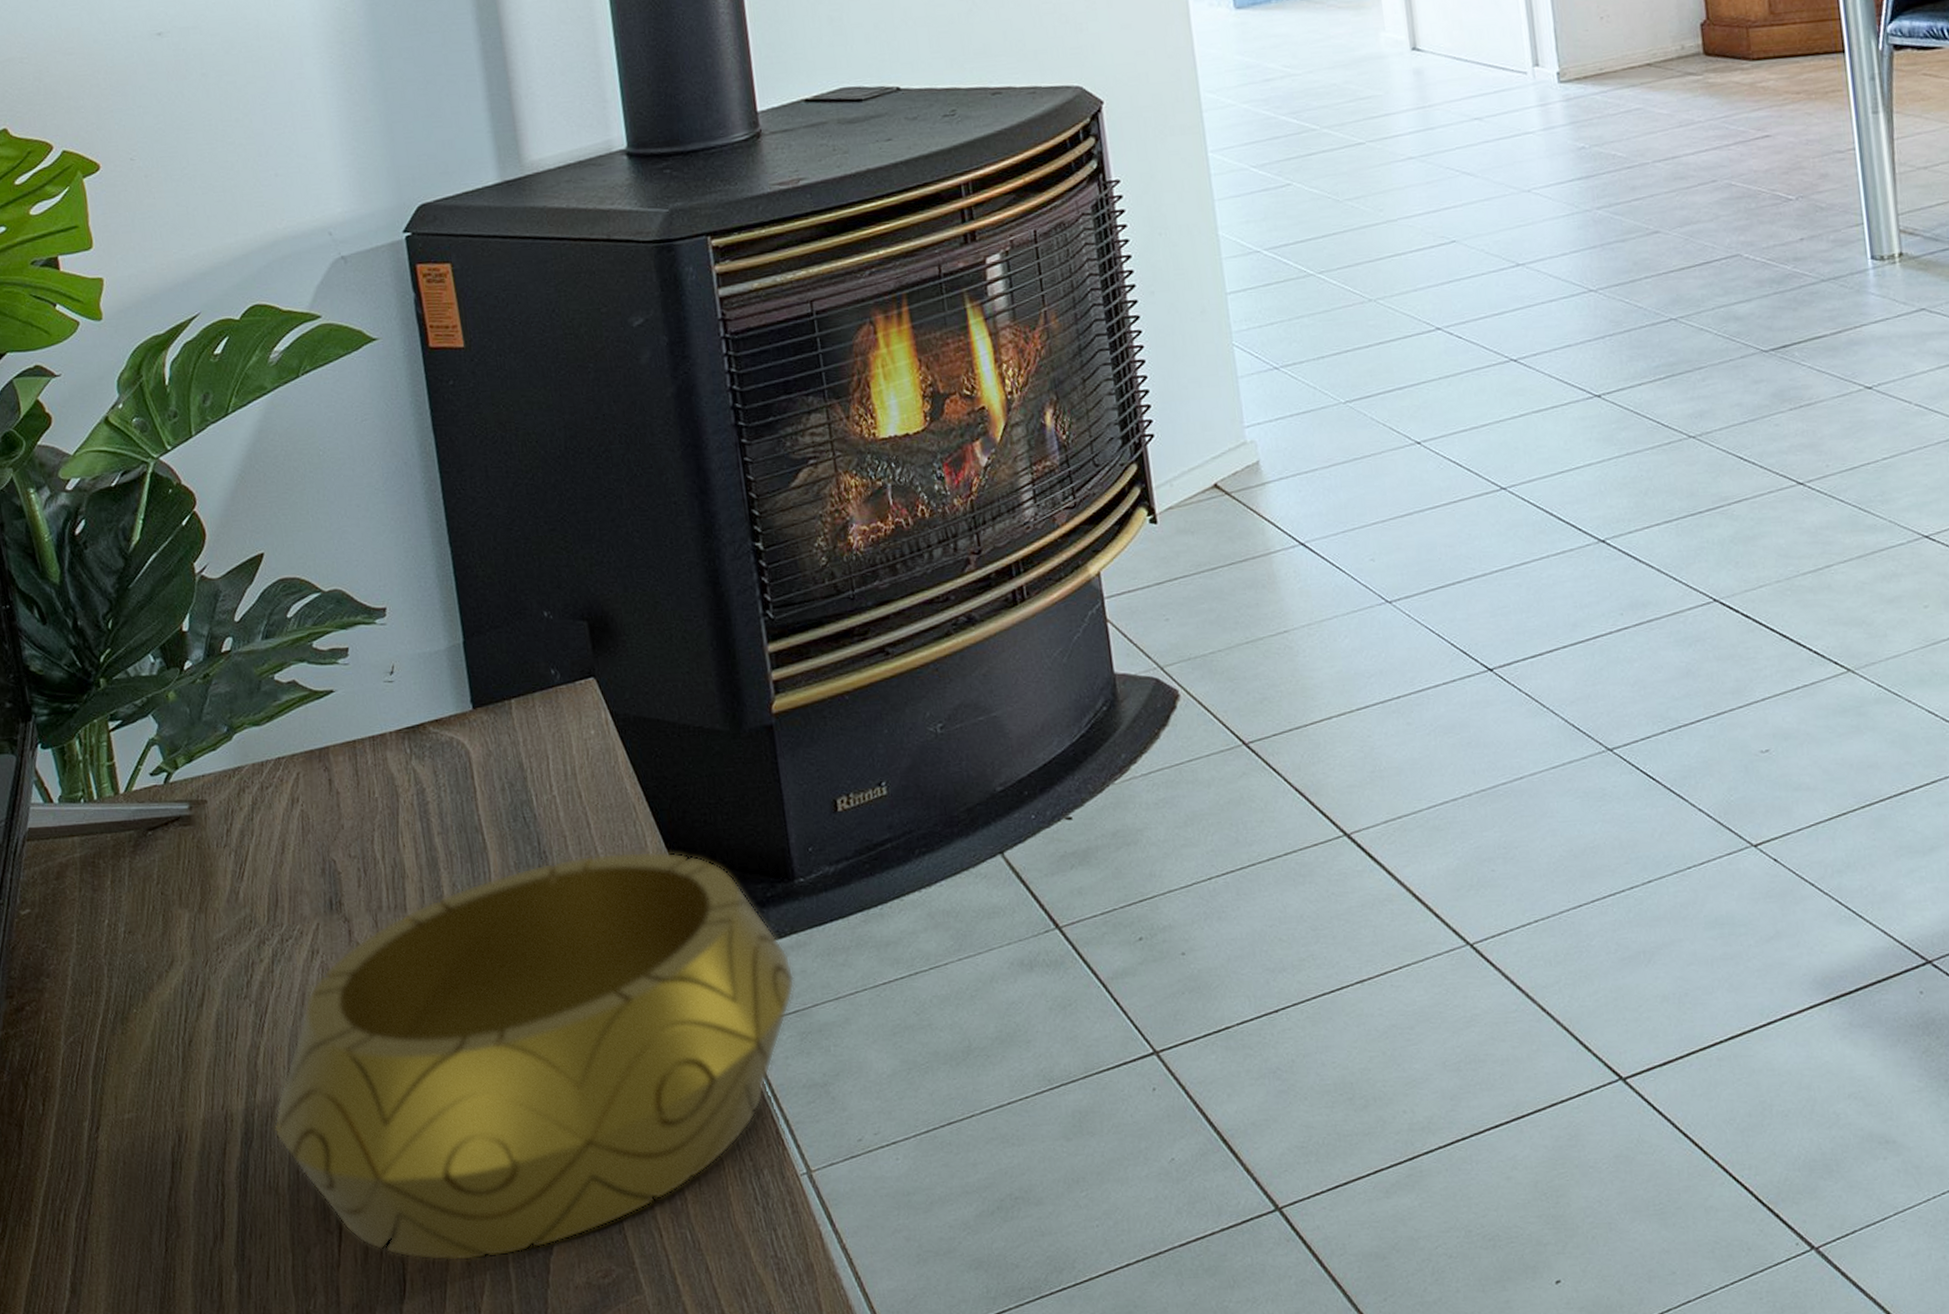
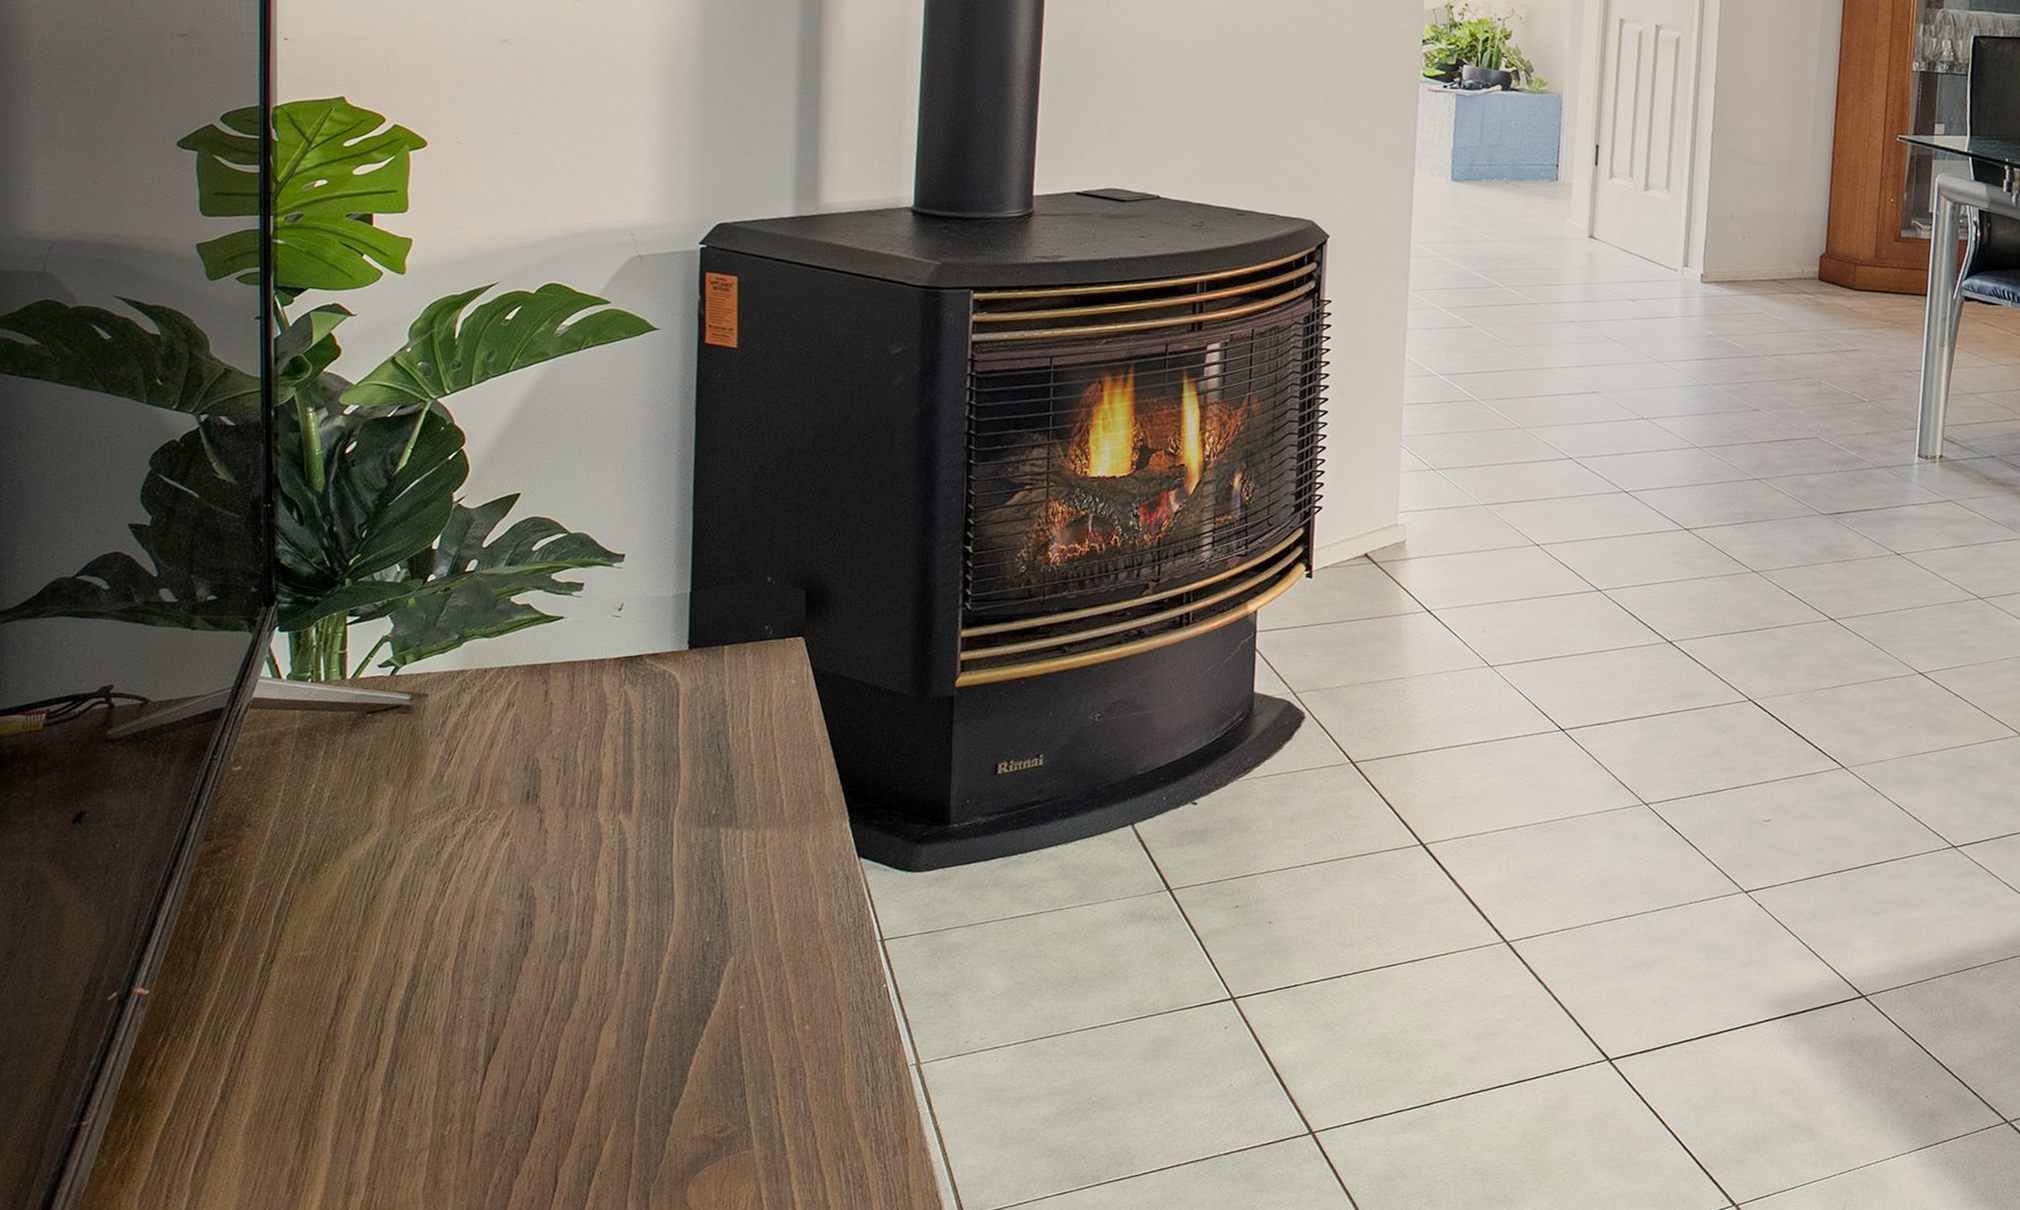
decorative bowl: present [273,851,795,1262] -> none [439,783,935,1107]

